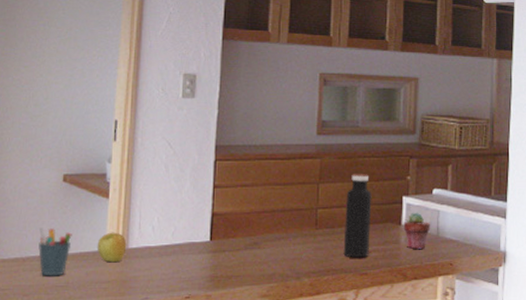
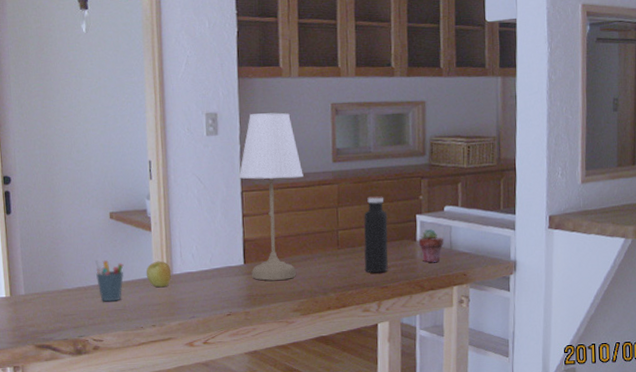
desk lamp: none [213,78,284,260] -> present [239,112,304,280]

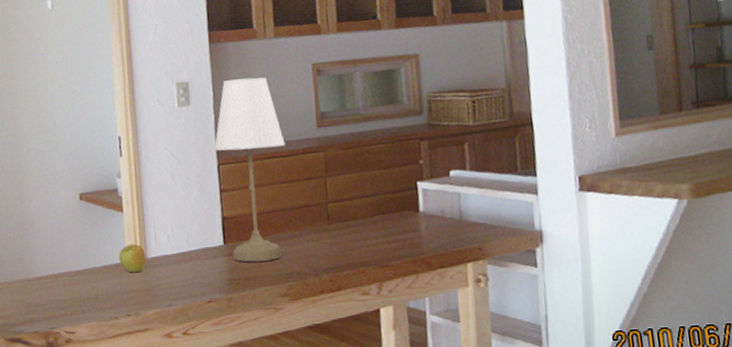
pen holder: present [95,259,124,302] -> none [65,244,95,290]
water bottle: present [364,195,389,273] -> none [356,162,389,251]
potted succulent: present [418,228,444,263] -> none [421,197,453,237]

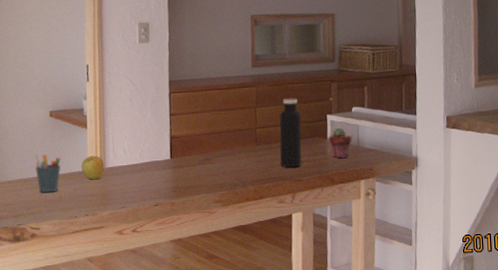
pen holder: none [65,244,95,290] -> present [35,153,61,193]
desk lamp: present [214,77,285,262] -> none [167,23,226,174]
water bottle: none [356,162,389,251] -> present [279,97,302,168]
potted succulent: none [421,197,453,237] -> present [329,127,352,159]

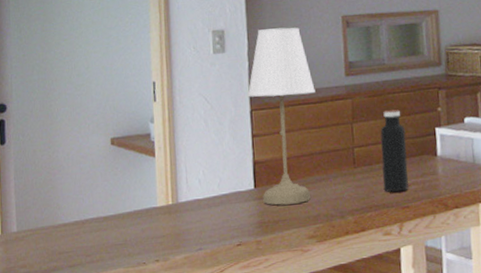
pen holder: present [35,153,61,193] -> none [94,189,125,237]
apple: present [81,155,105,180] -> none [149,188,177,218]
desk lamp: none [167,23,226,174] -> present [247,27,316,205]
potted succulent: present [329,127,352,159] -> none [439,142,467,179]

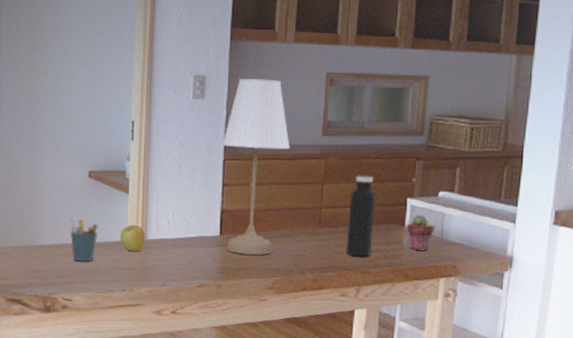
pen holder: none [94,189,125,237] -> present [70,217,98,262]
apple: none [149,188,177,218] -> present [120,224,146,252]
potted succulent: none [439,142,467,179] -> present [406,214,435,252]

